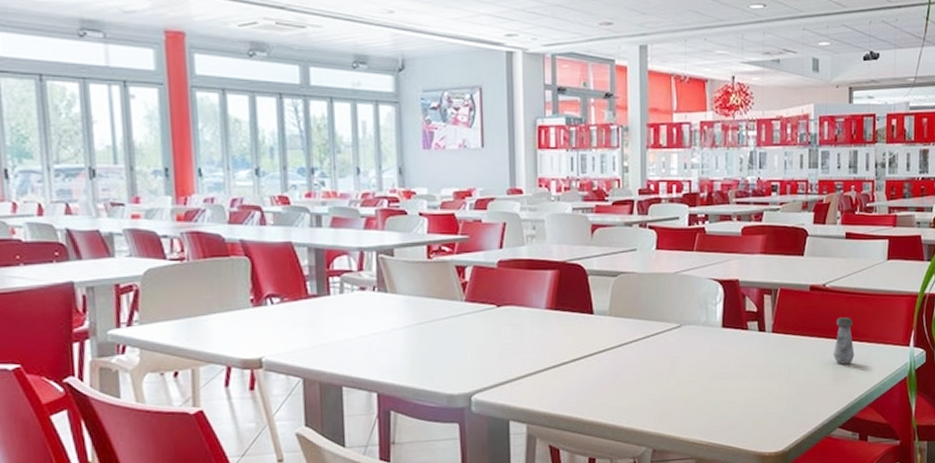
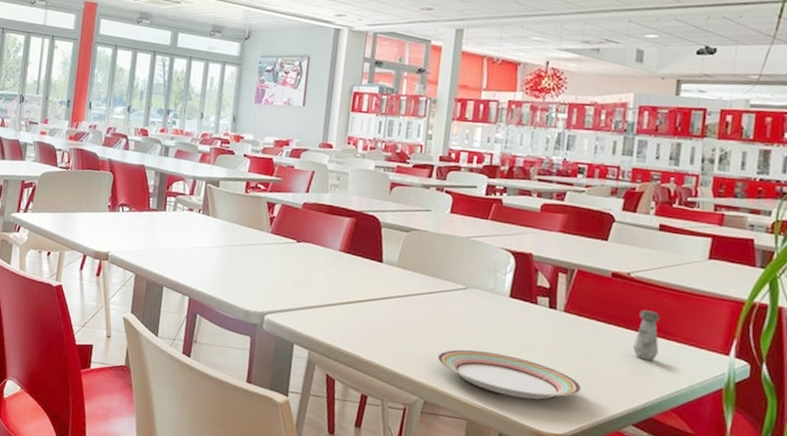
plate: none [660,386,794,426] -> present [437,349,581,400]

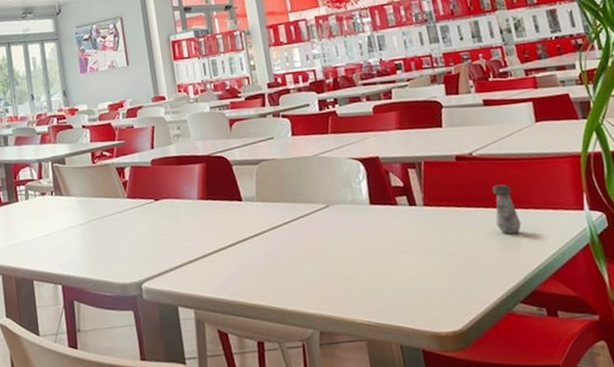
plate: present [437,349,581,400] -> none [319,263,463,305]

